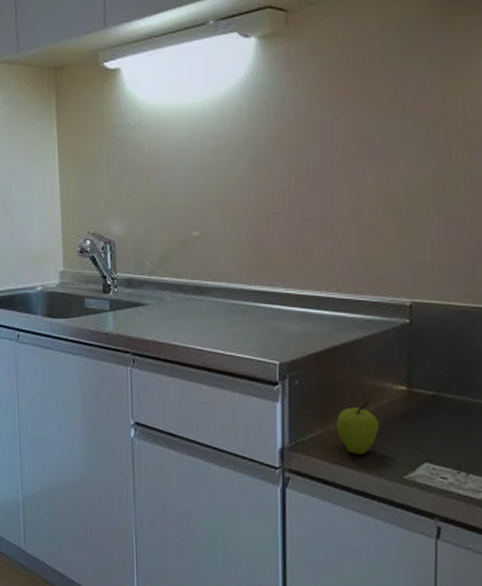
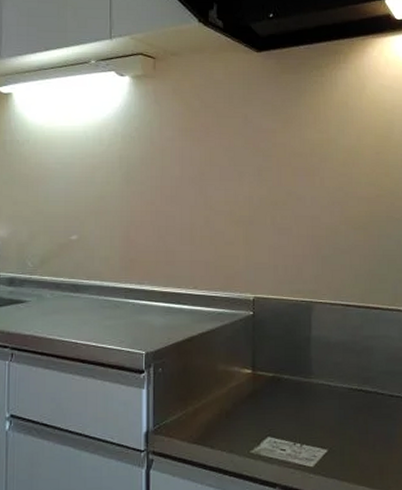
fruit: present [336,400,379,455] -> none [194,384,229,434]

